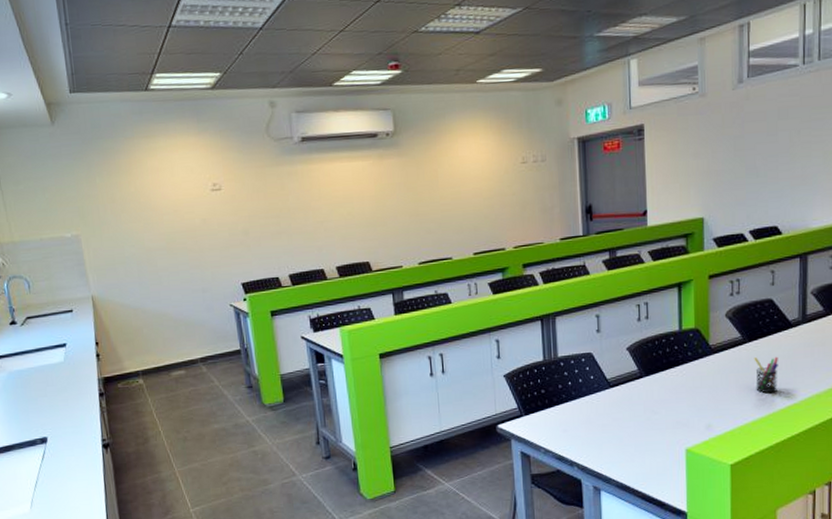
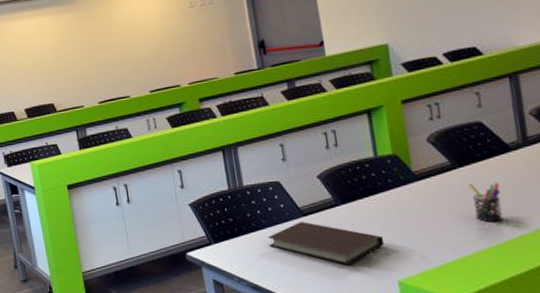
notebook: none [576,393,678,435] -> present [267,222,385,265]

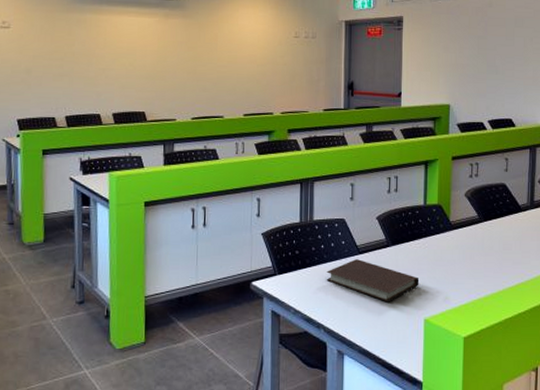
pen holder: present [468,182,503,222] -> none [488,237,509,271]

